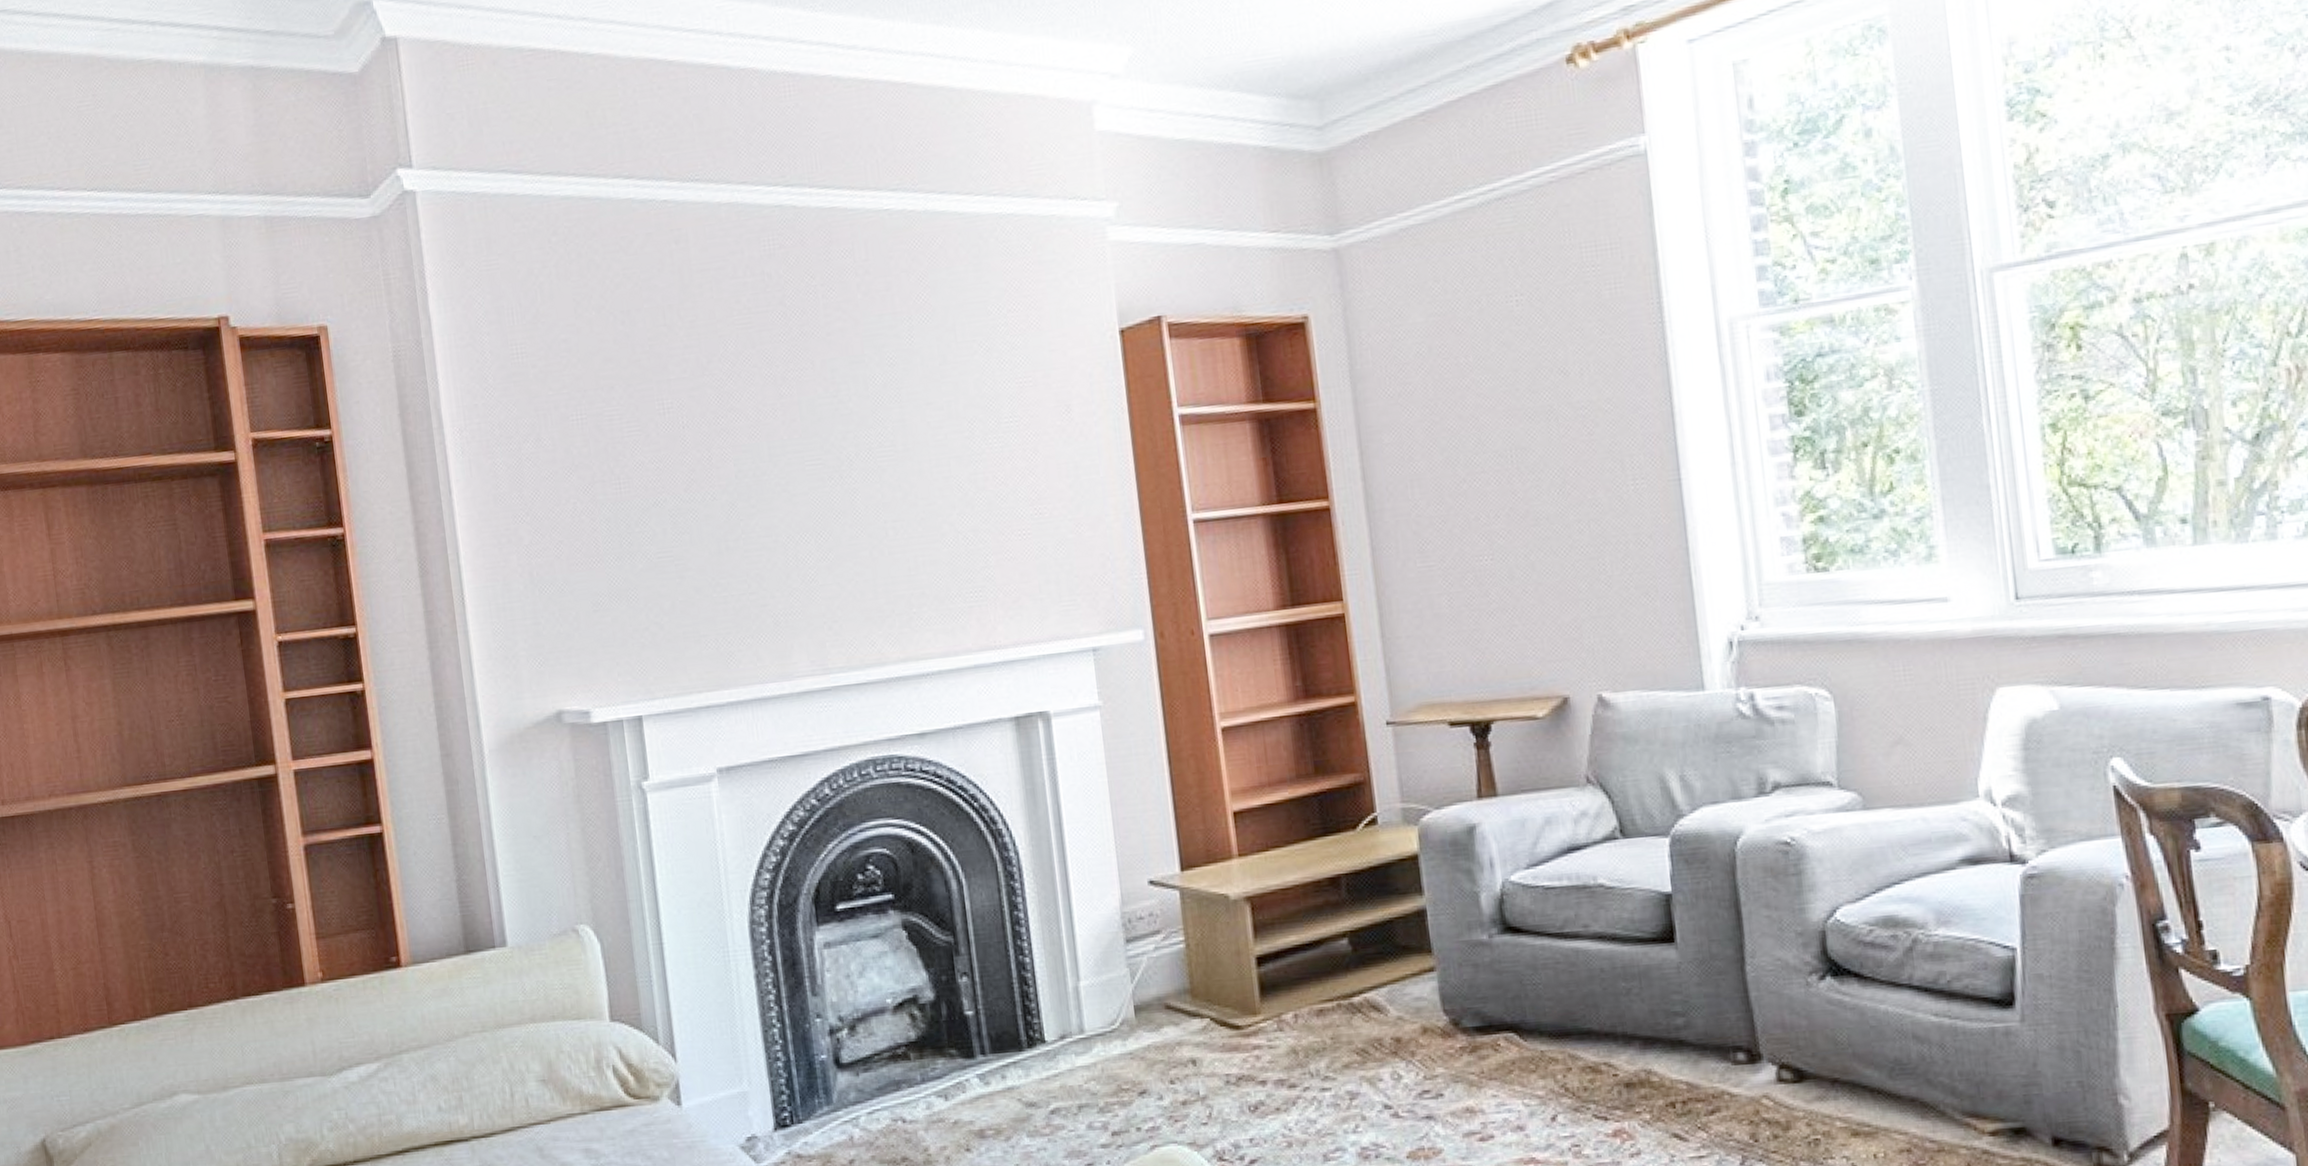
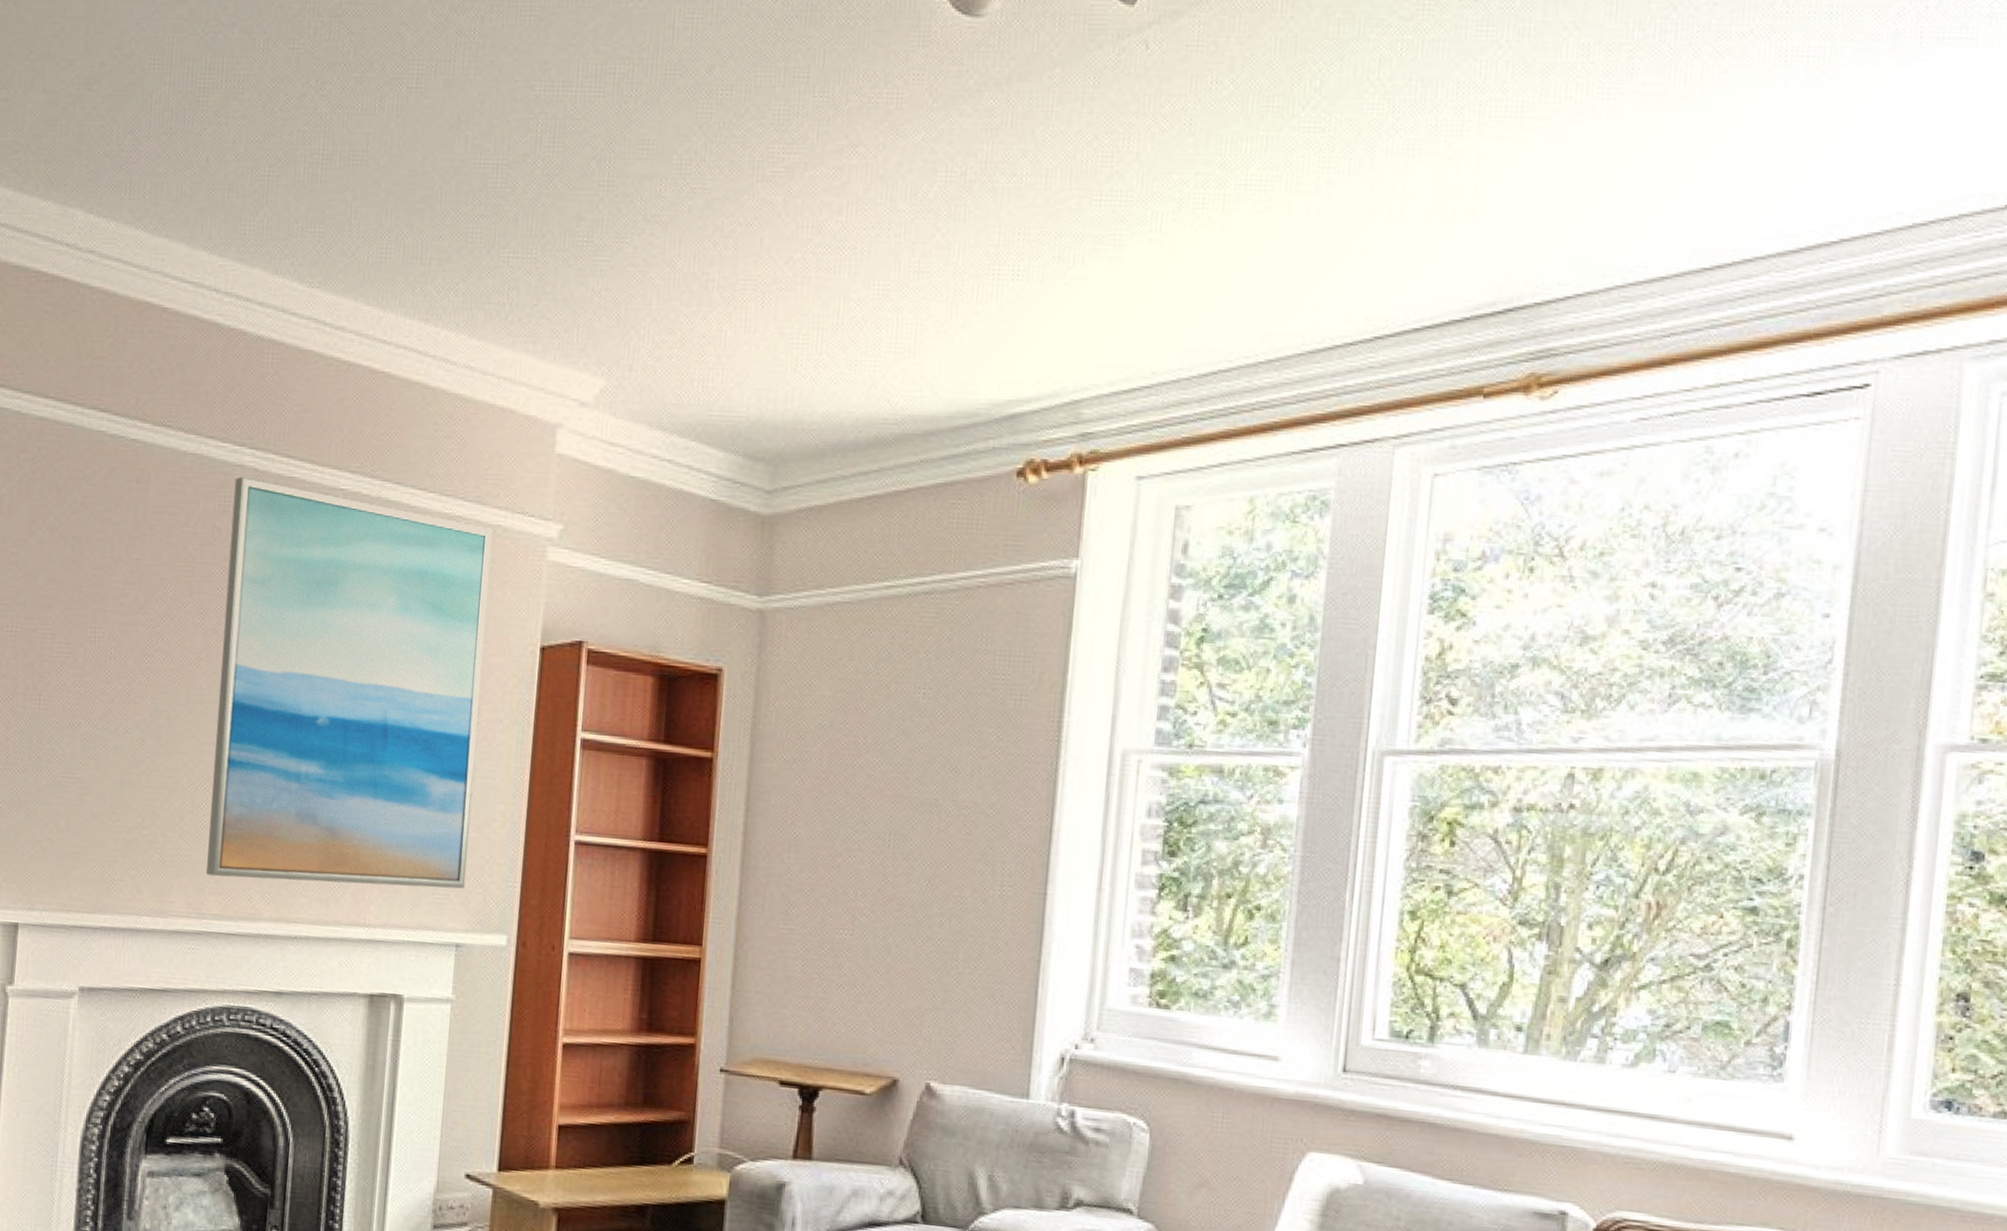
wall art: none [775,216,1091,628] -> present [206,476,492,889]

